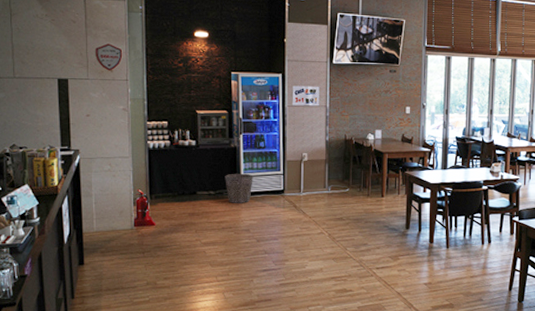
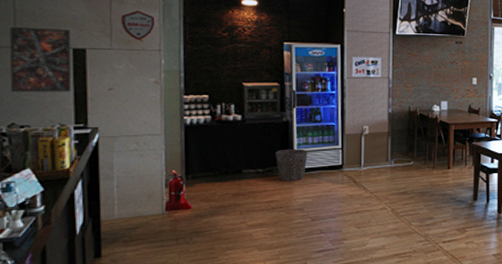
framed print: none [9,59,58,118] -> present [9,26,72,92]

